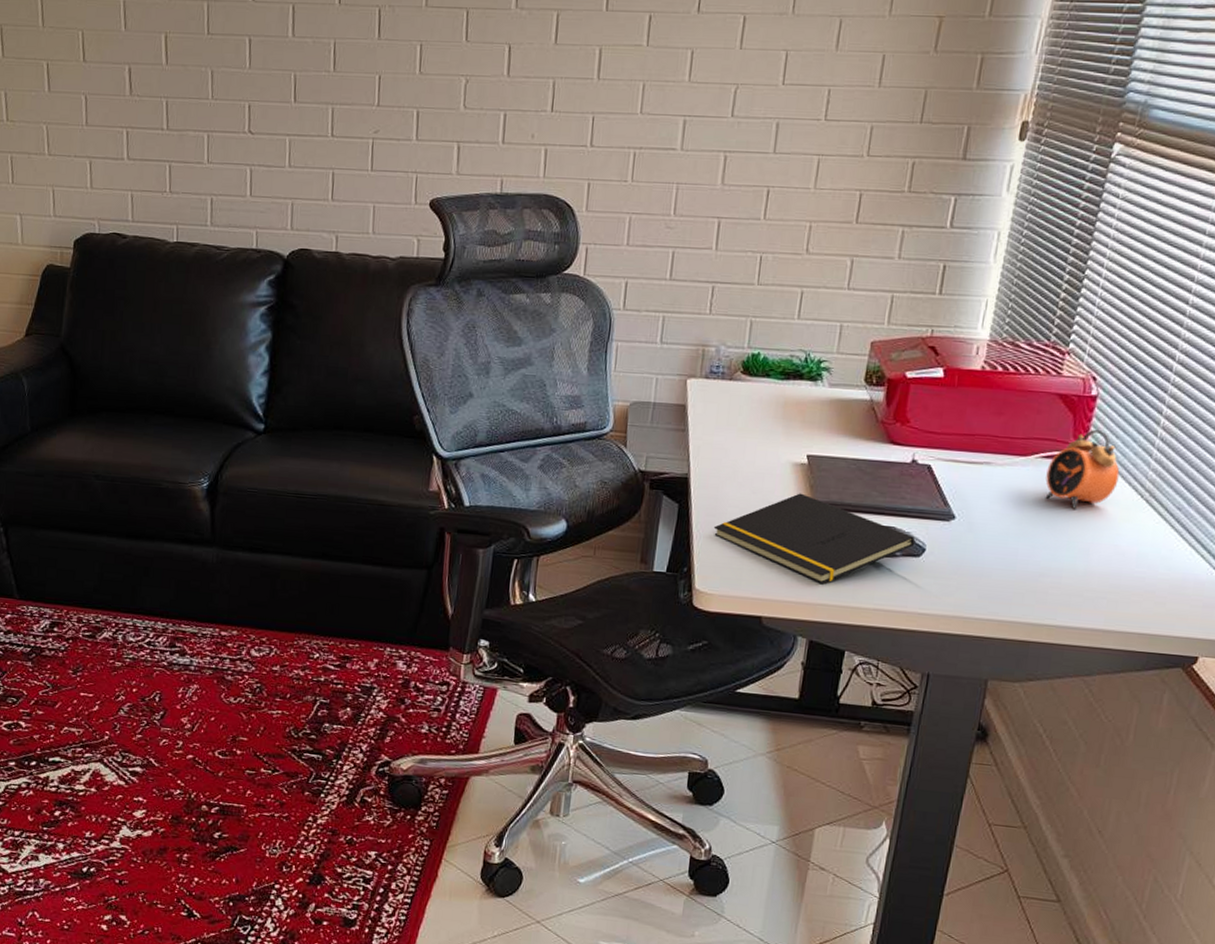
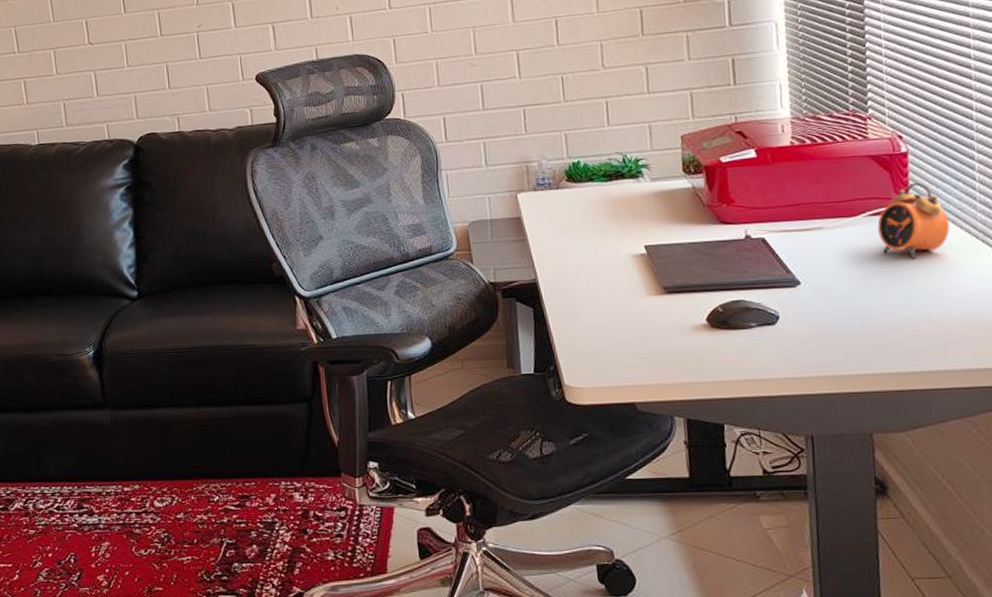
notepad: present [713,493,916,585] -> none [570,281,768,364]

